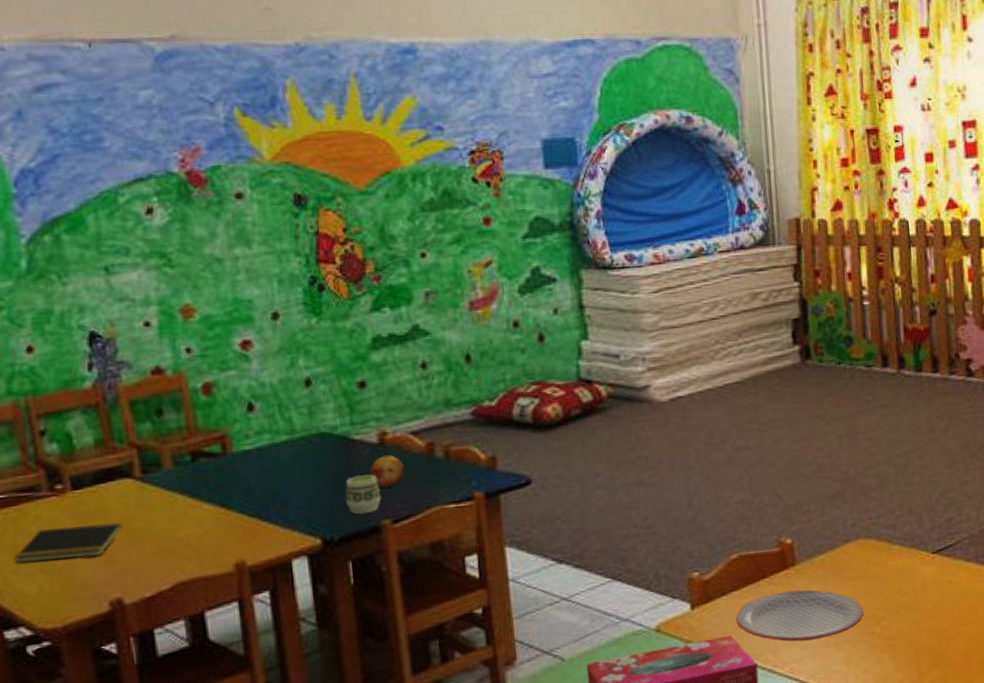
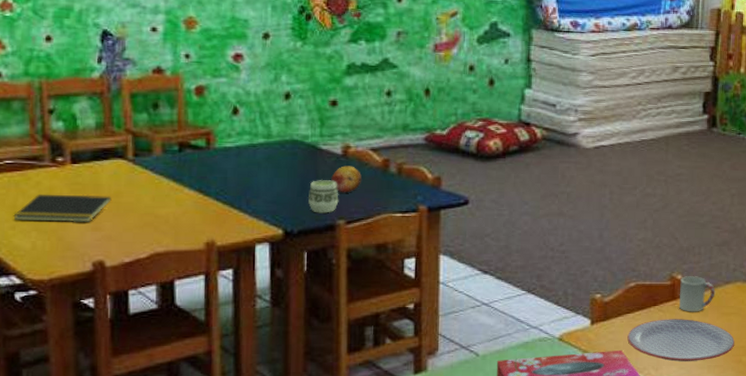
cup: none [790,538,834,581] -> present [679,276,716,312]

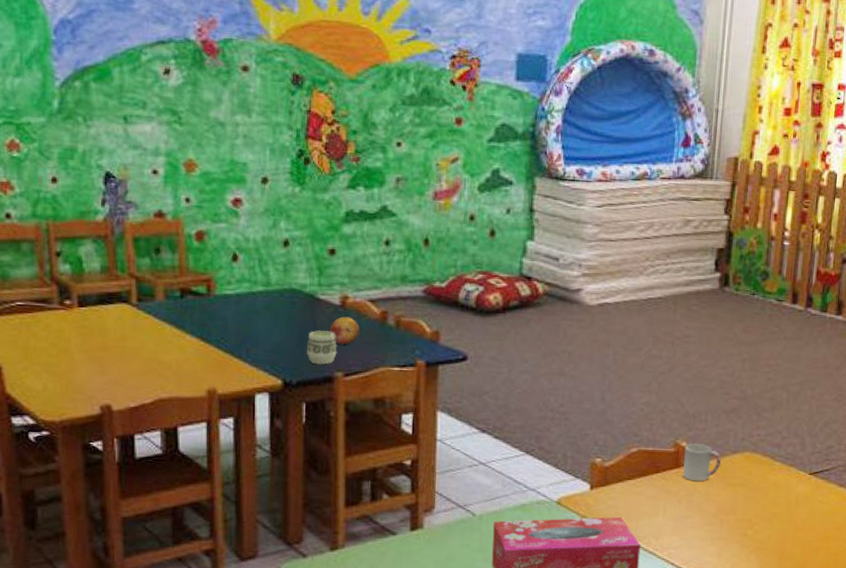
notepad: present [13,194,112,223] -> none [25,336,117,367]
plate: present [627,319,734,362] -> none [627,487,740,532]

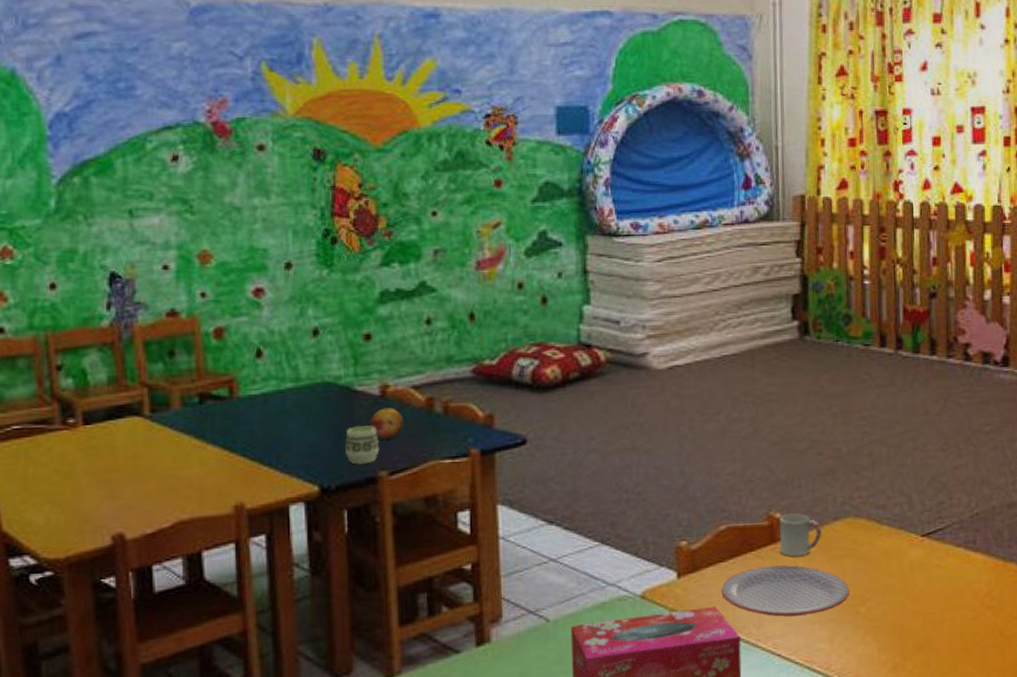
plate: none [627,487,740,532] -> present [721,565,849,617]

